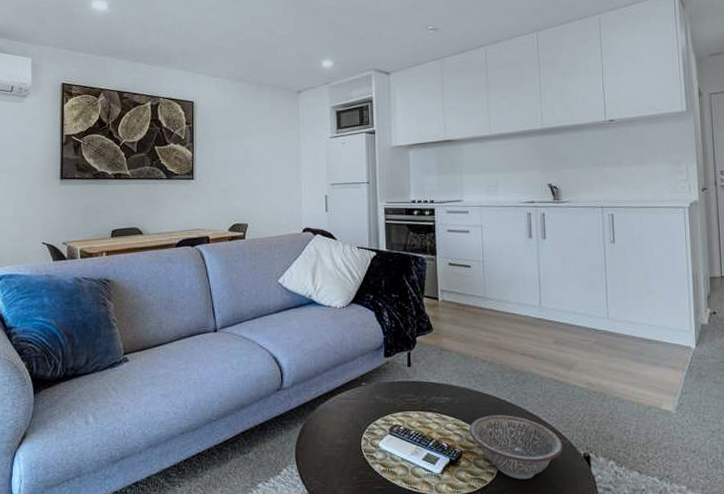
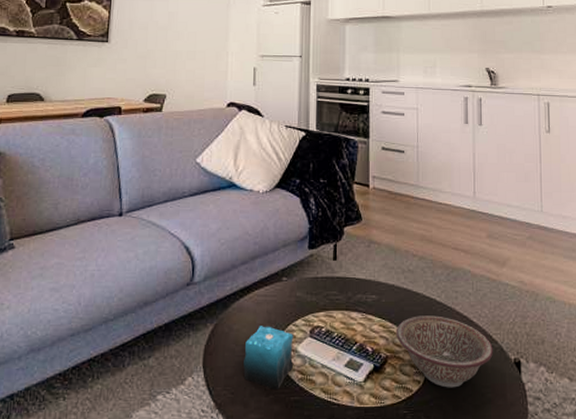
candle: none [331,425,375,480] -> present [243,326,293,389]

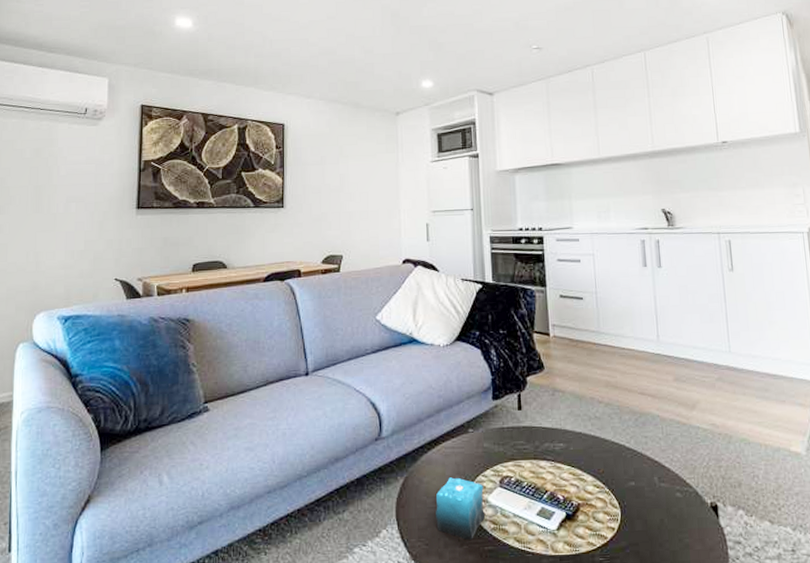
decorative bowl: present [395,315,493,388] -> none [586,461,688,534]

